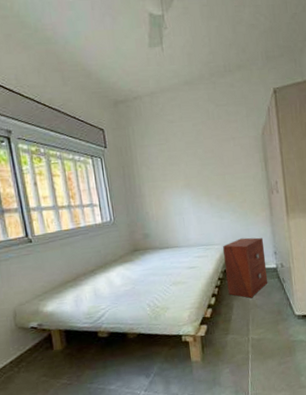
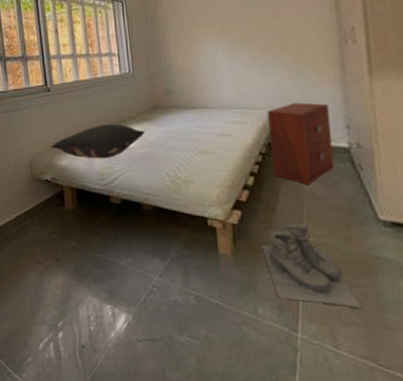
pillow: none [35,267,127,302] -> present [50,123,145,159]
boots: none [222,326,287,385] -> present [261,224,362,308]

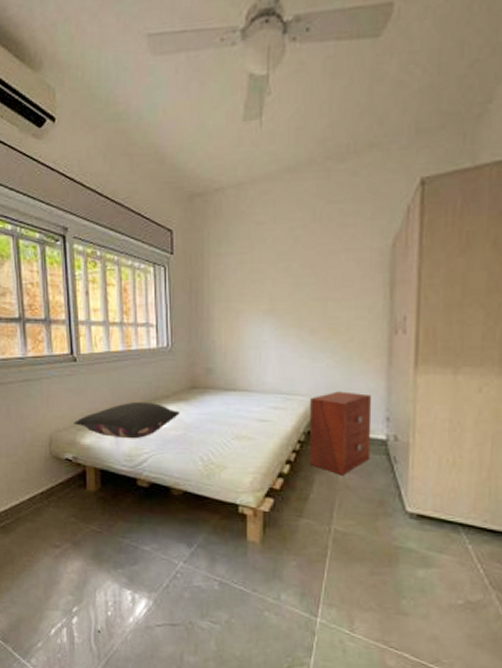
boots: present [261,224,362,308] -> none [290,513,380,595]

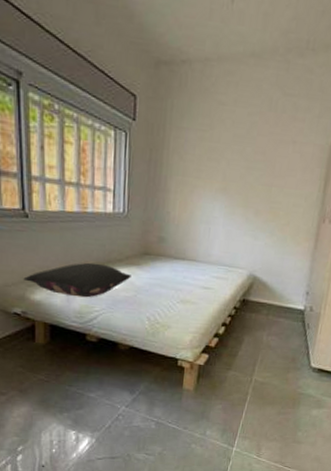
nightstand: present [309,391,372,476] -> none [241,267,298,338]

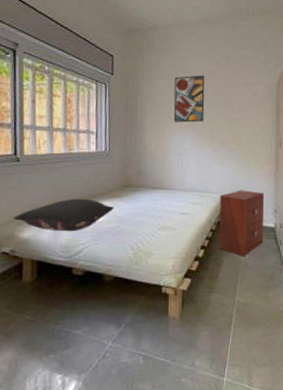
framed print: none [203,127,244,186] -> present [173,75,205,123]
nightstand: none [241,267,298,338] -> present [219,190,265,257]

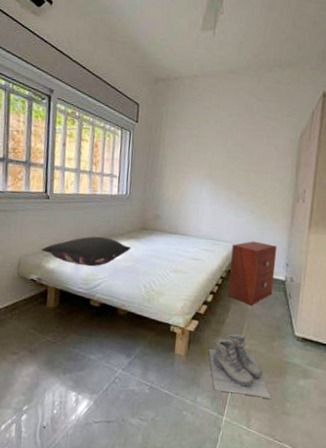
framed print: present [173,75,205,123] -> none [192,126,226,172]
boots: none [204,288,271,352] -> present [208,334,271,399]

